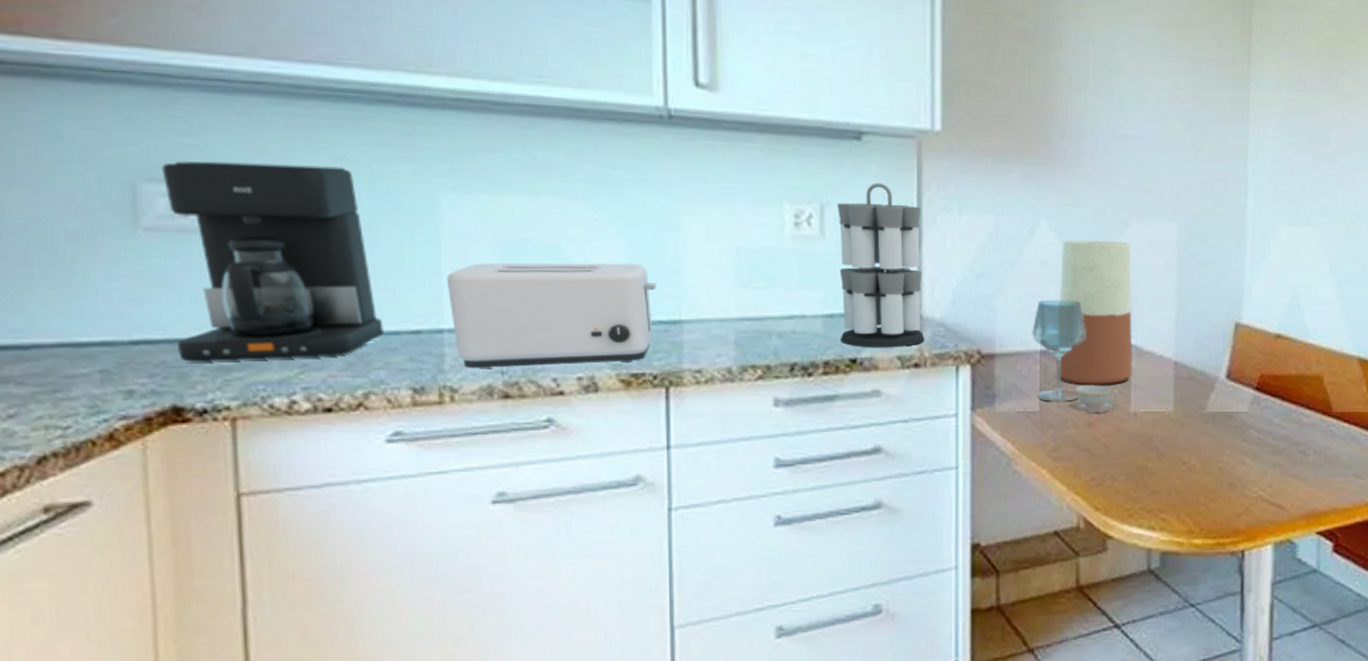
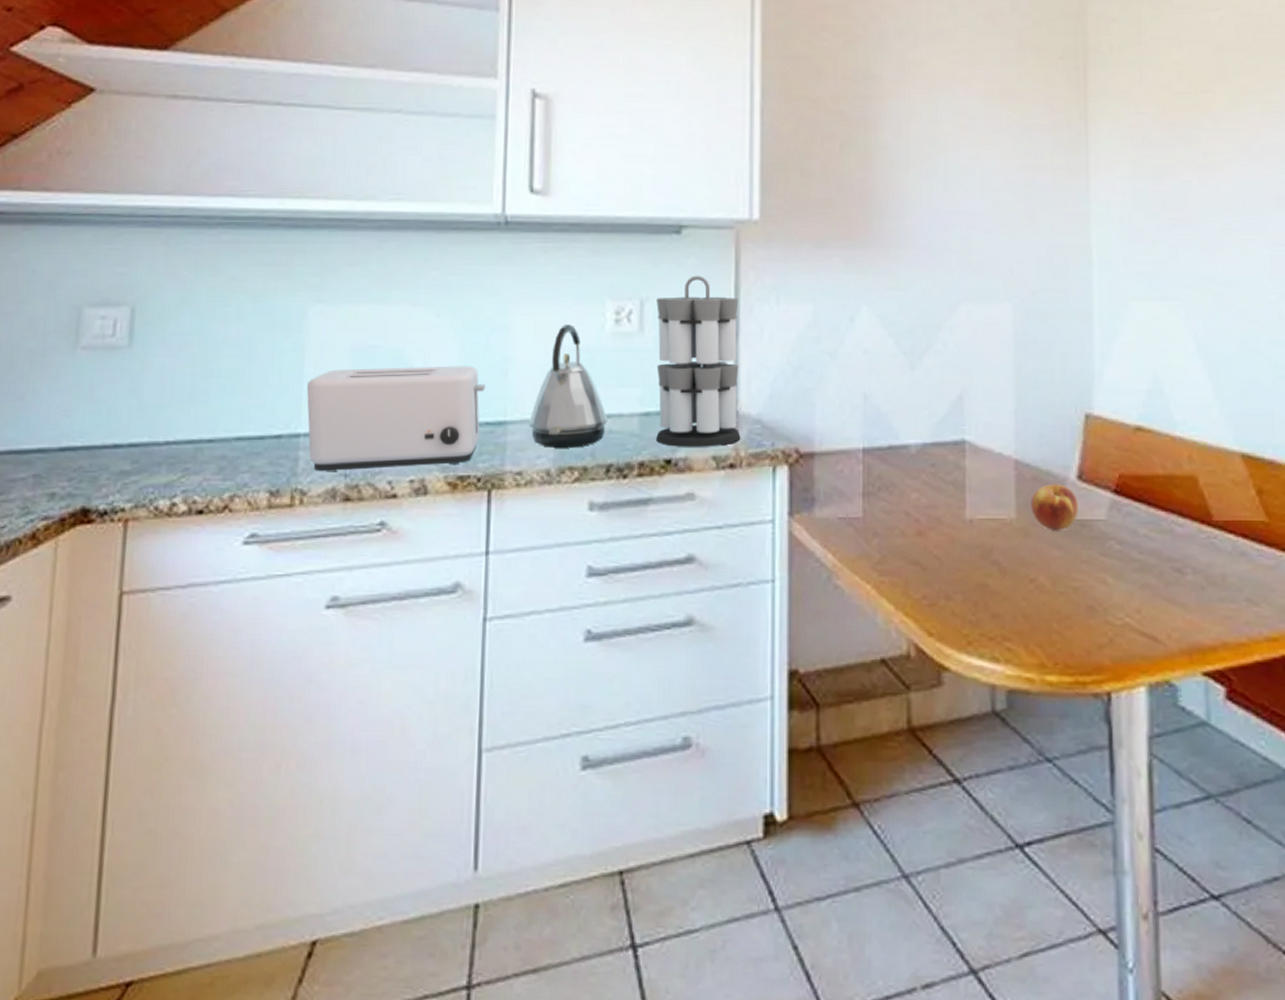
coffee maker: present [161,161,384,362] -> none [92,286,252,467]
kettle: none [706,225,791,347] -> present [529,324,609,448]
wine glass: present [1032,299,1087,402] -> none [854,392,914,506]
vase: present [1056,240,1132,385] -> none [881,325,966,487]
teacup: present [1068,385,1120,413] -> none [895,487,953,519]
fruit: none [1186,382,1226,421] -> present [1031,484,1079,530]

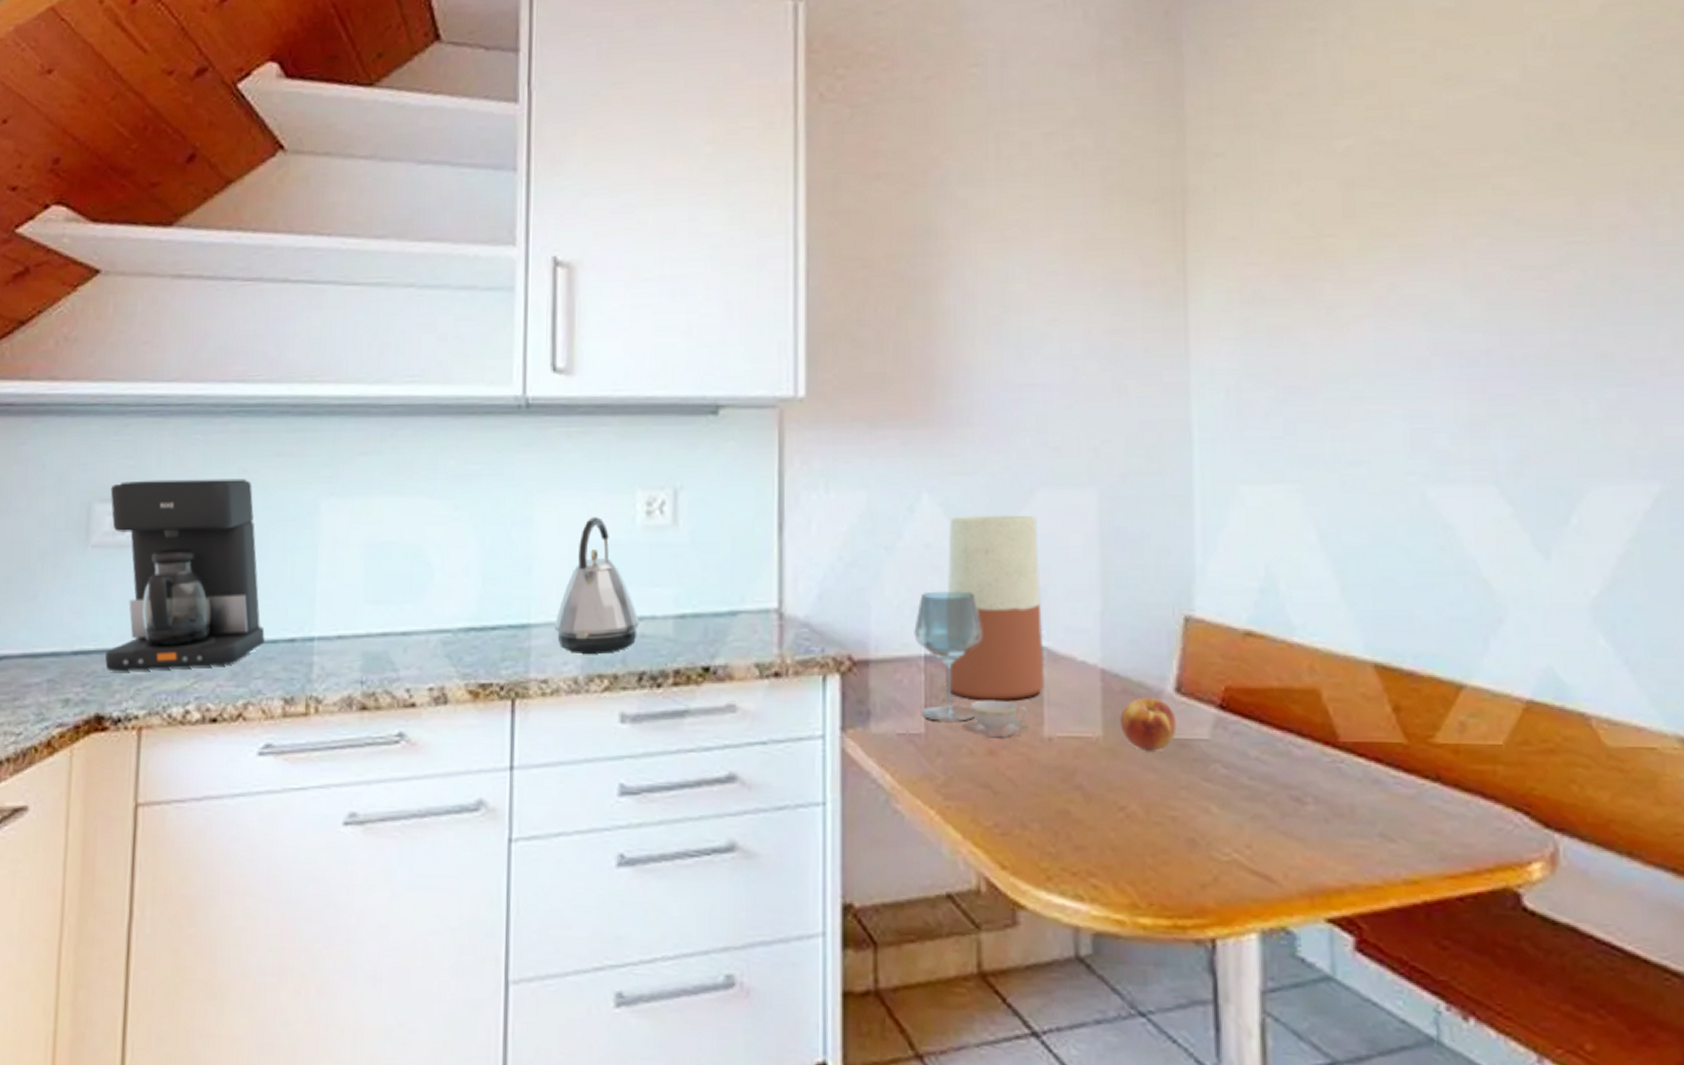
coffee maker: none [92,286,252,467] -> present [104,478,265,672]
toaster: present [306,366,486,472] -> none [320,563,508,679]
spice rack: present [655,275,741,447] -> none [691,461,787,653]
wine glass: none [854,392,914,506] -> present [914,591,983,722]
vase: none [881,325,966,487] -> present [945,515,1044,700]
teacup: none [895,487,953,519] -> present [962,700,1029,737]

